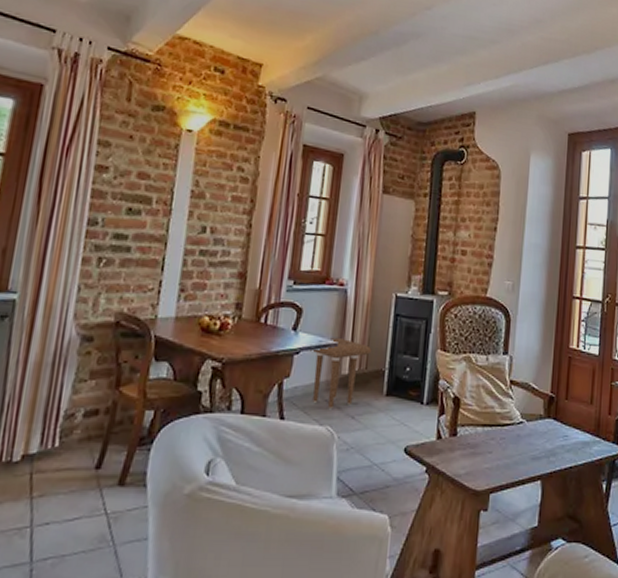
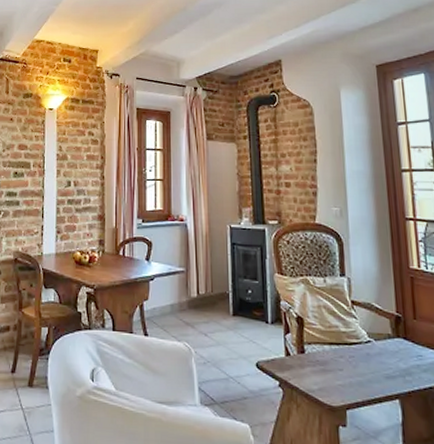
side table: present [310,337,372,410] -> none [162,265,215,328]

